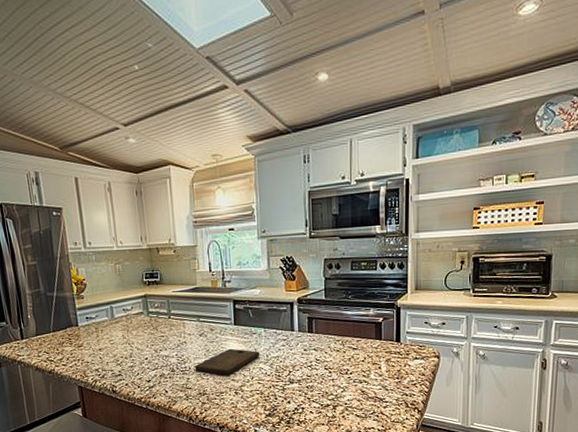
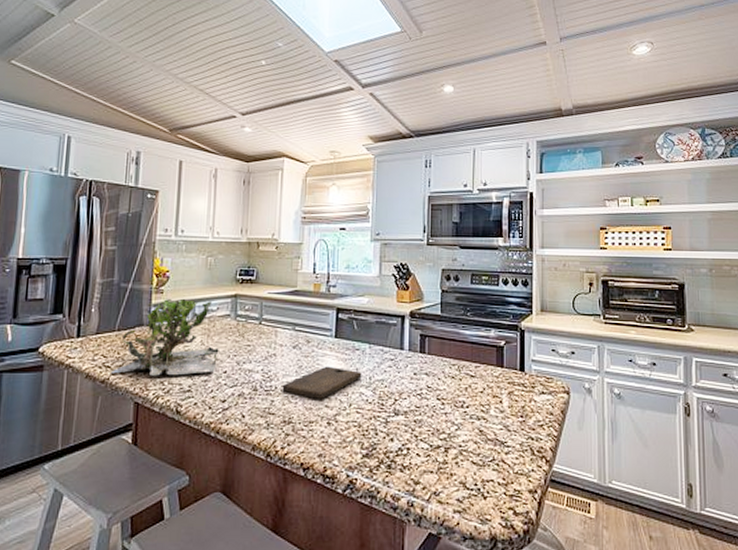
plant: none [55,301,139,366] -> present [111,298,219,376]

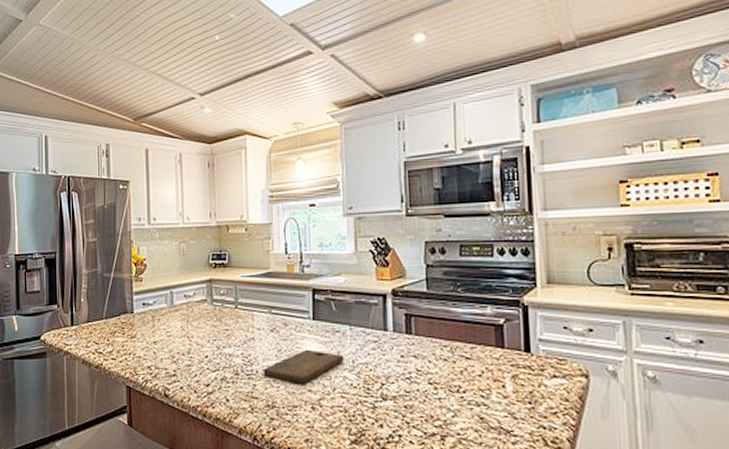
plant: present [111,298,219,376] -> none [104,285,199,361]

